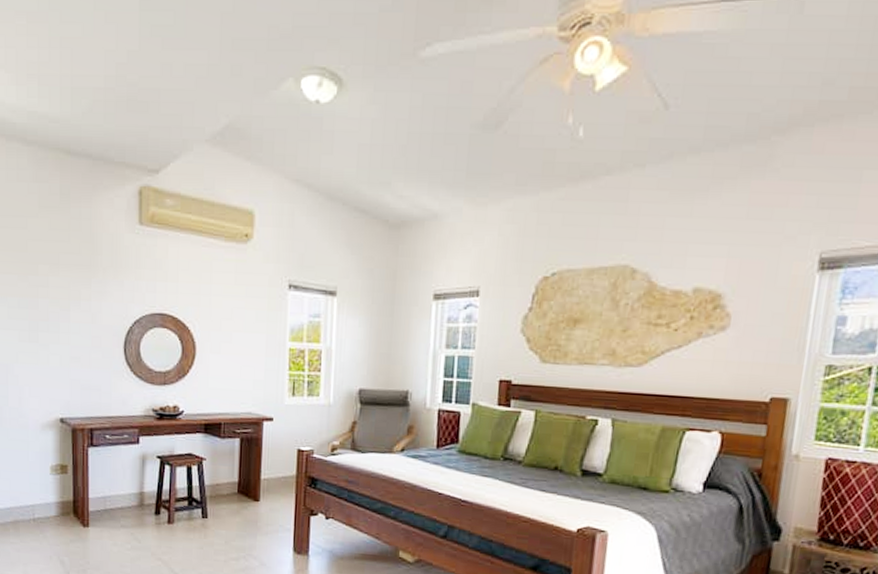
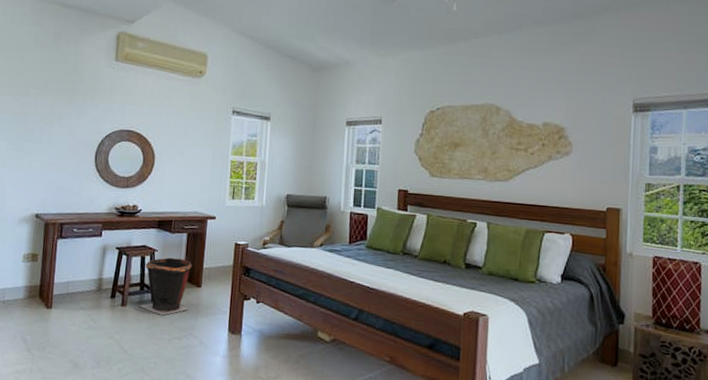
waste bin: none [188,464,248,534] -> present [139,255,192,316]

